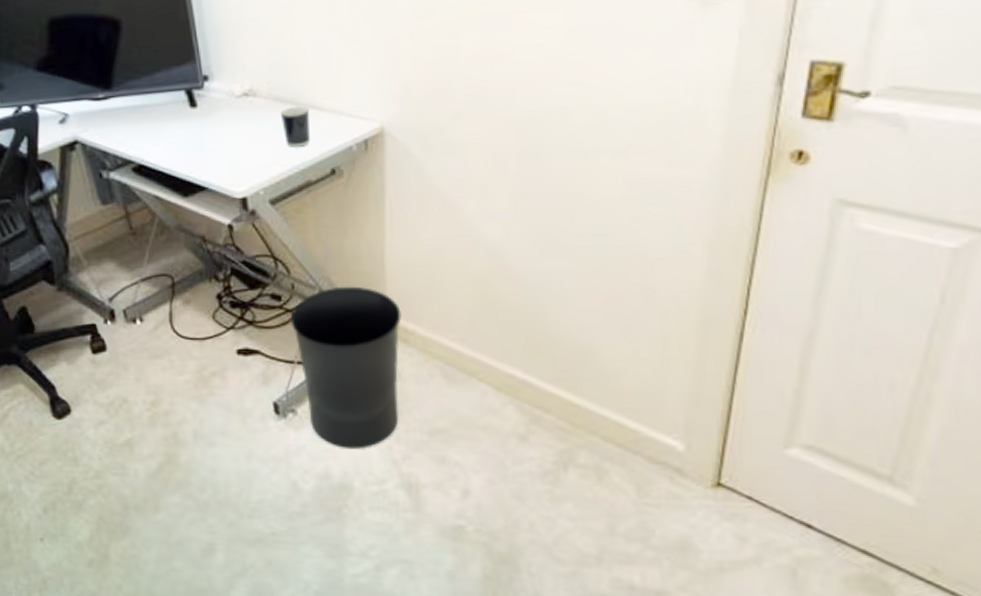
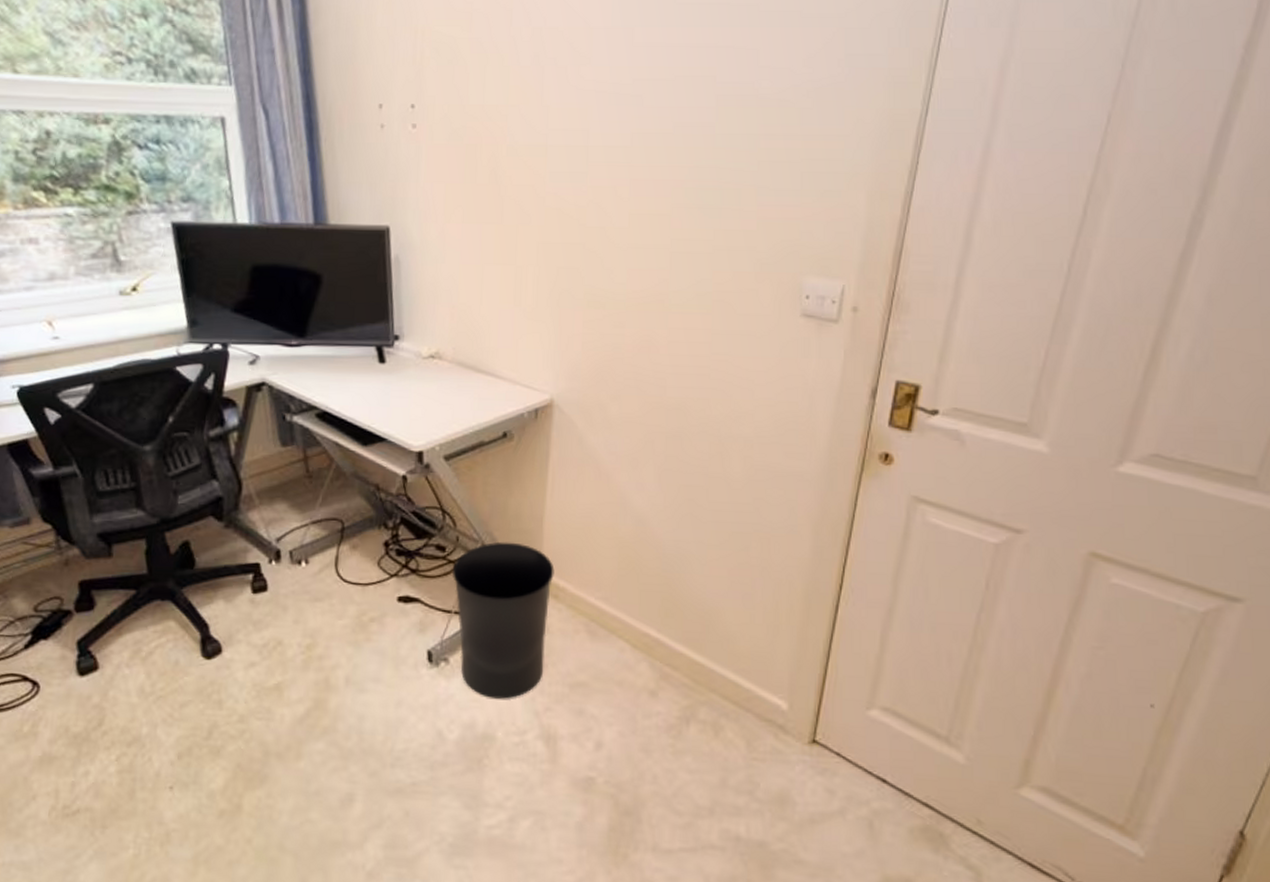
mug: present [280,106,310,147] -> none [461,372,489,409]

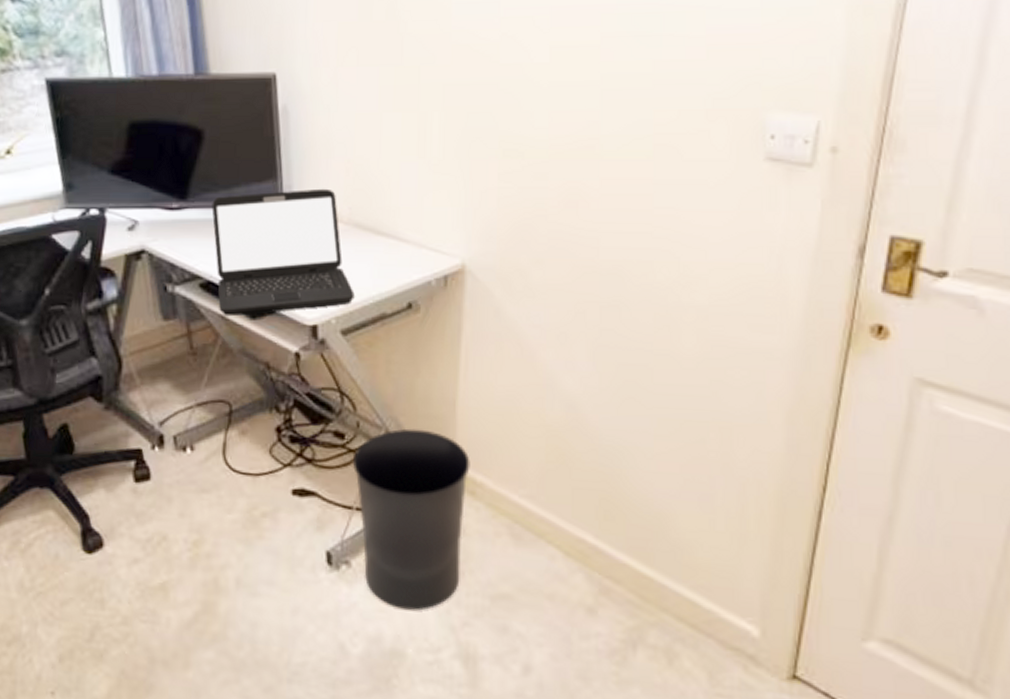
laptop: none [328,330,457,444] -> present [211,188,355,317]

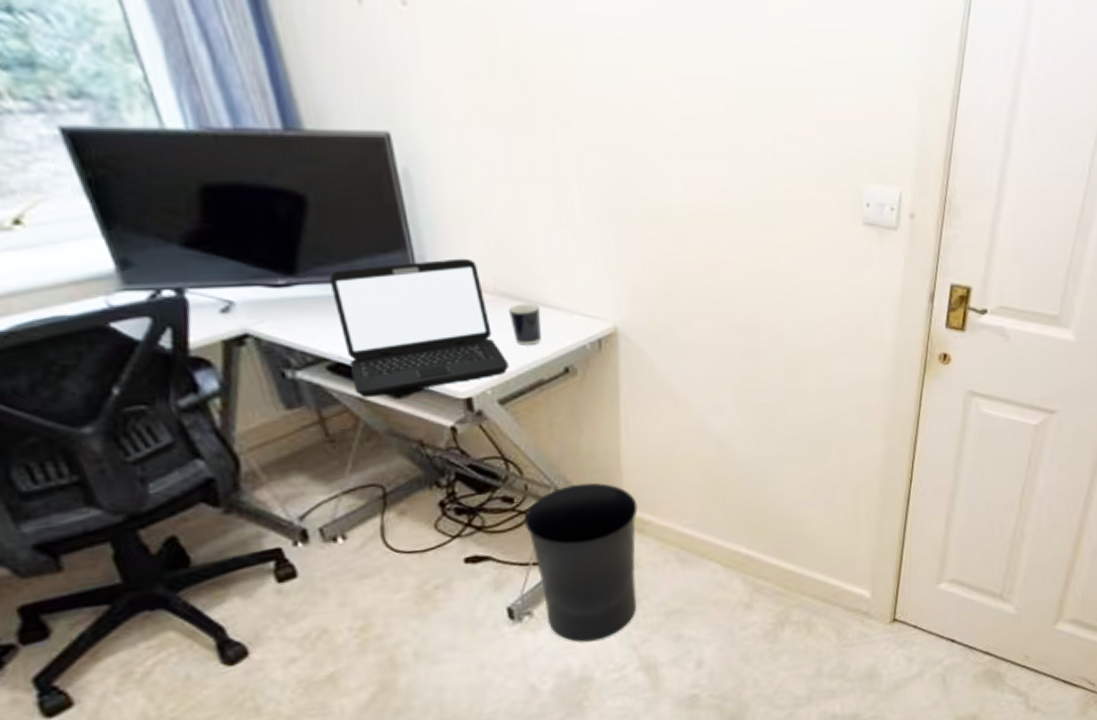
mug: none [359,235,391,277] -> present [508,303,542,345]

